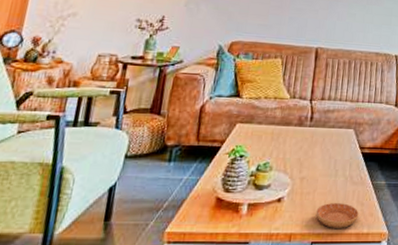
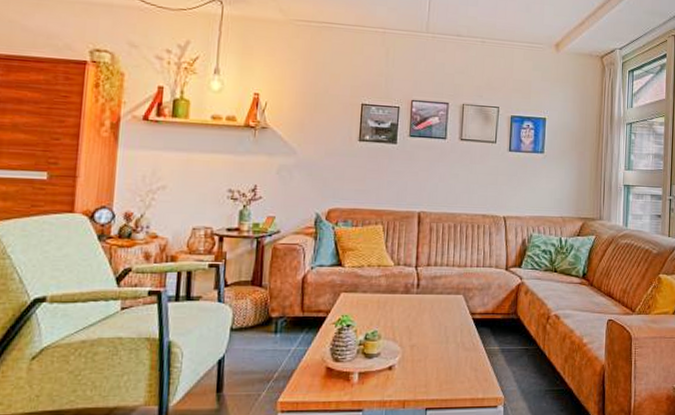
saucer: present [315,203,359,228] -> none [428,369,473,394]

